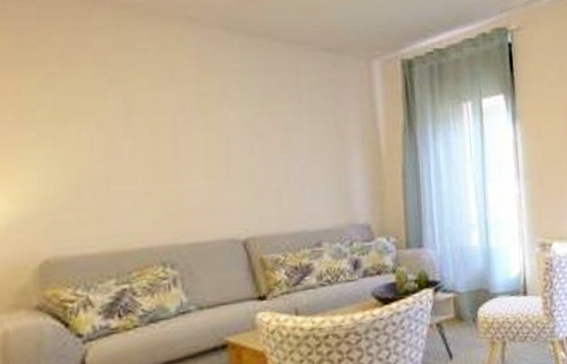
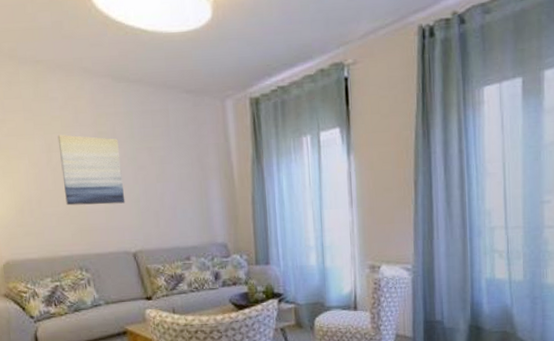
wall art: none [143,94,236,183] -> present [57,135,125,206]

